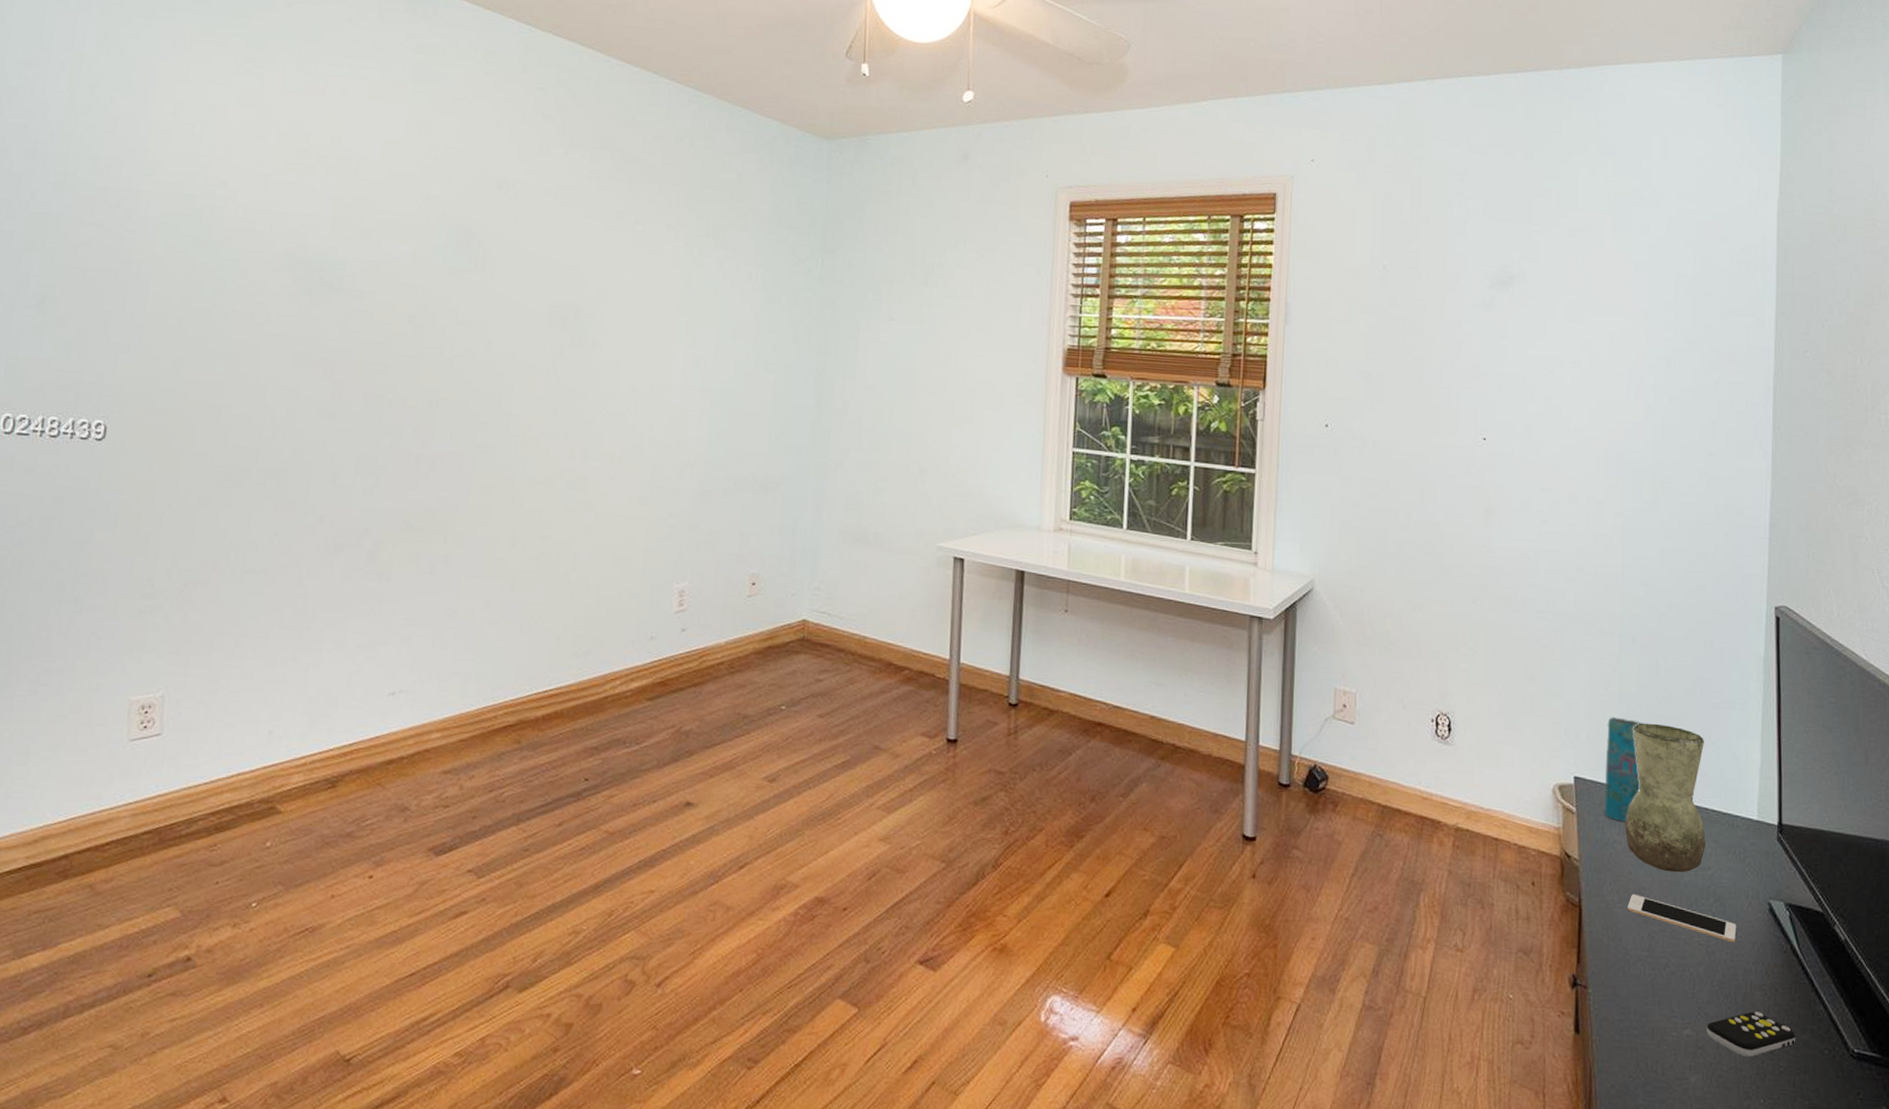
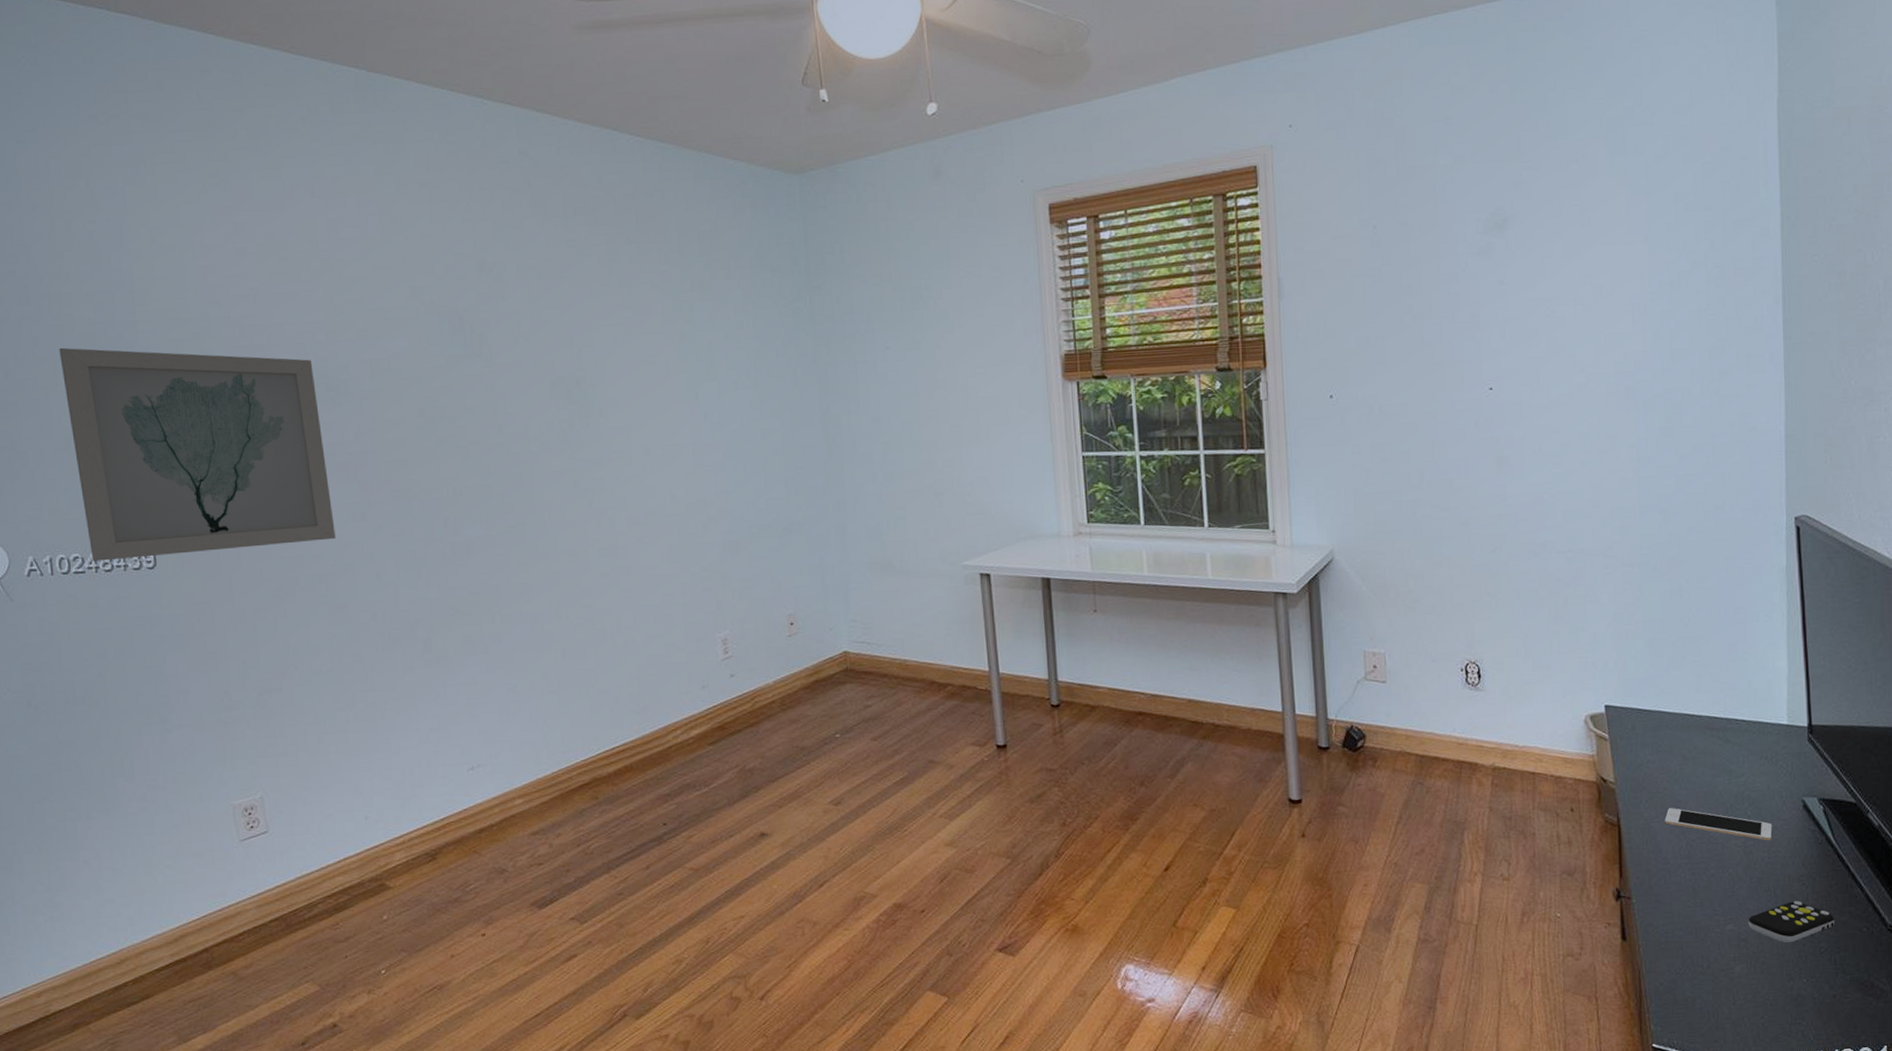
wall art: none [39,206,311,435] -> present [59,347,336,562]
cover: present [1604,717,1694,822] -> none [1634,644,1723,742]
vase: present [1624,723,1706,873] -> none [1657,645,1738,783]

